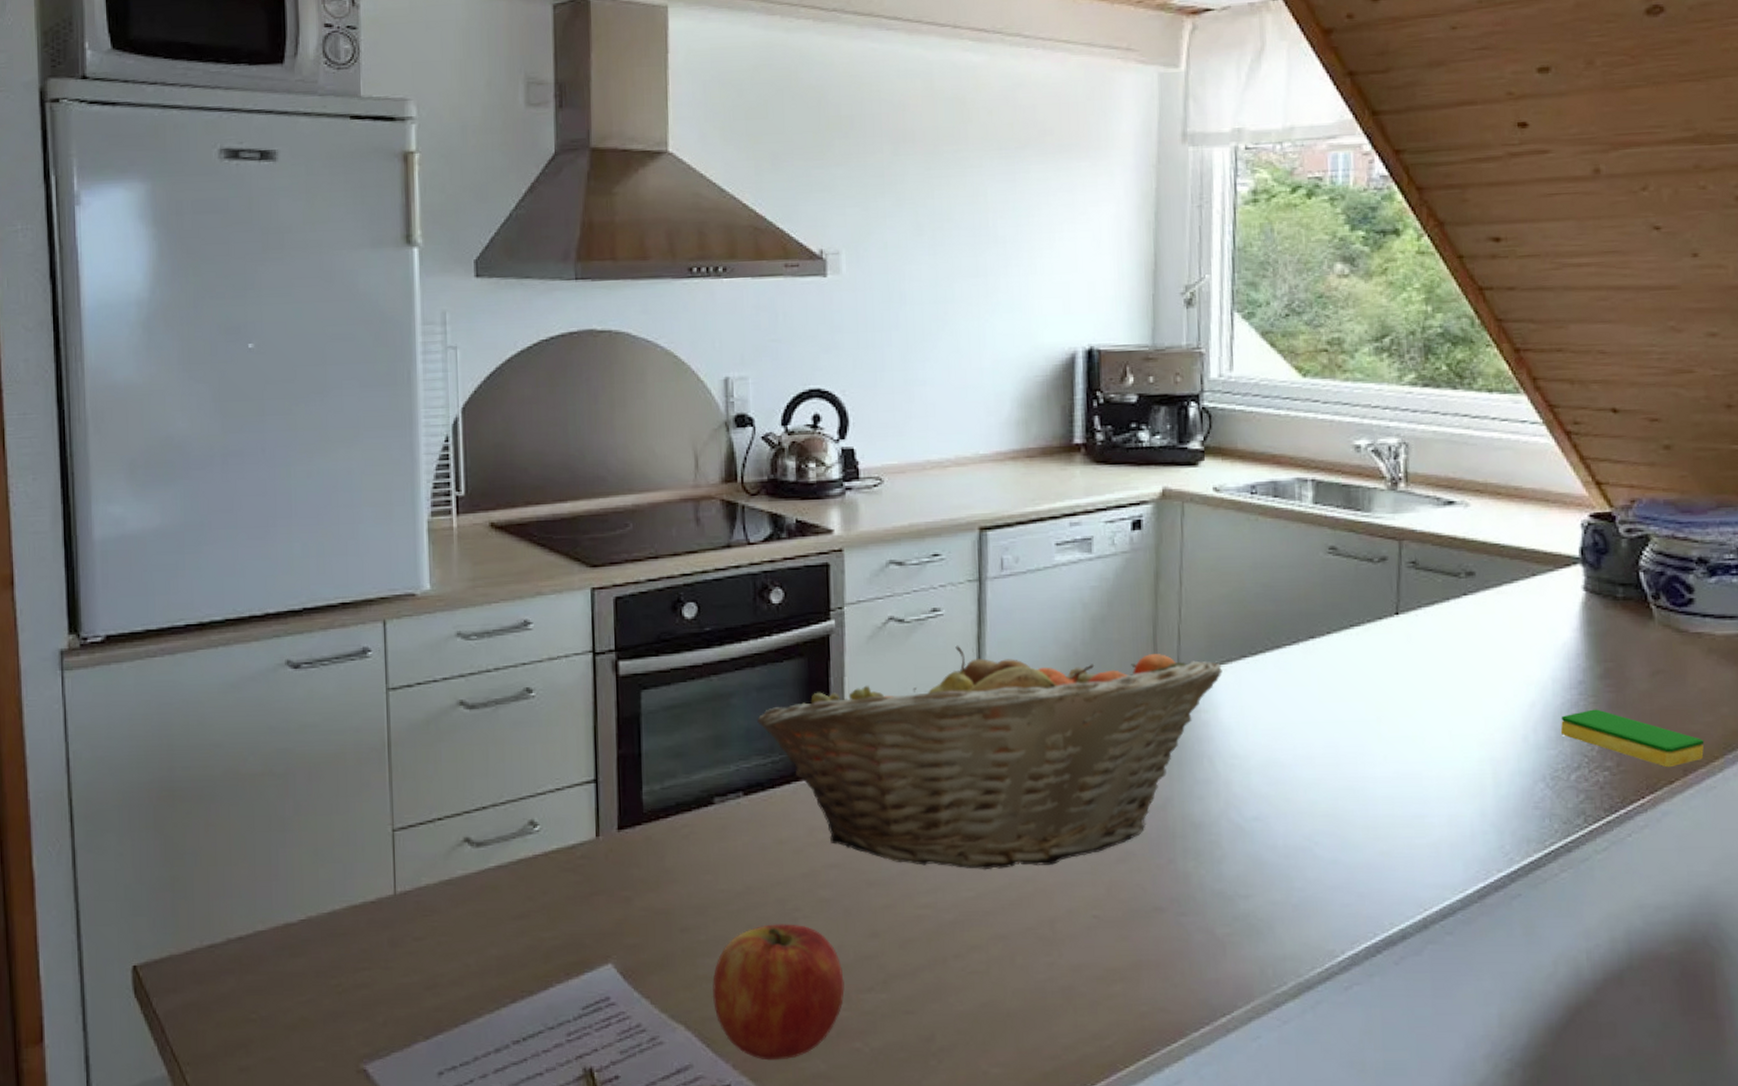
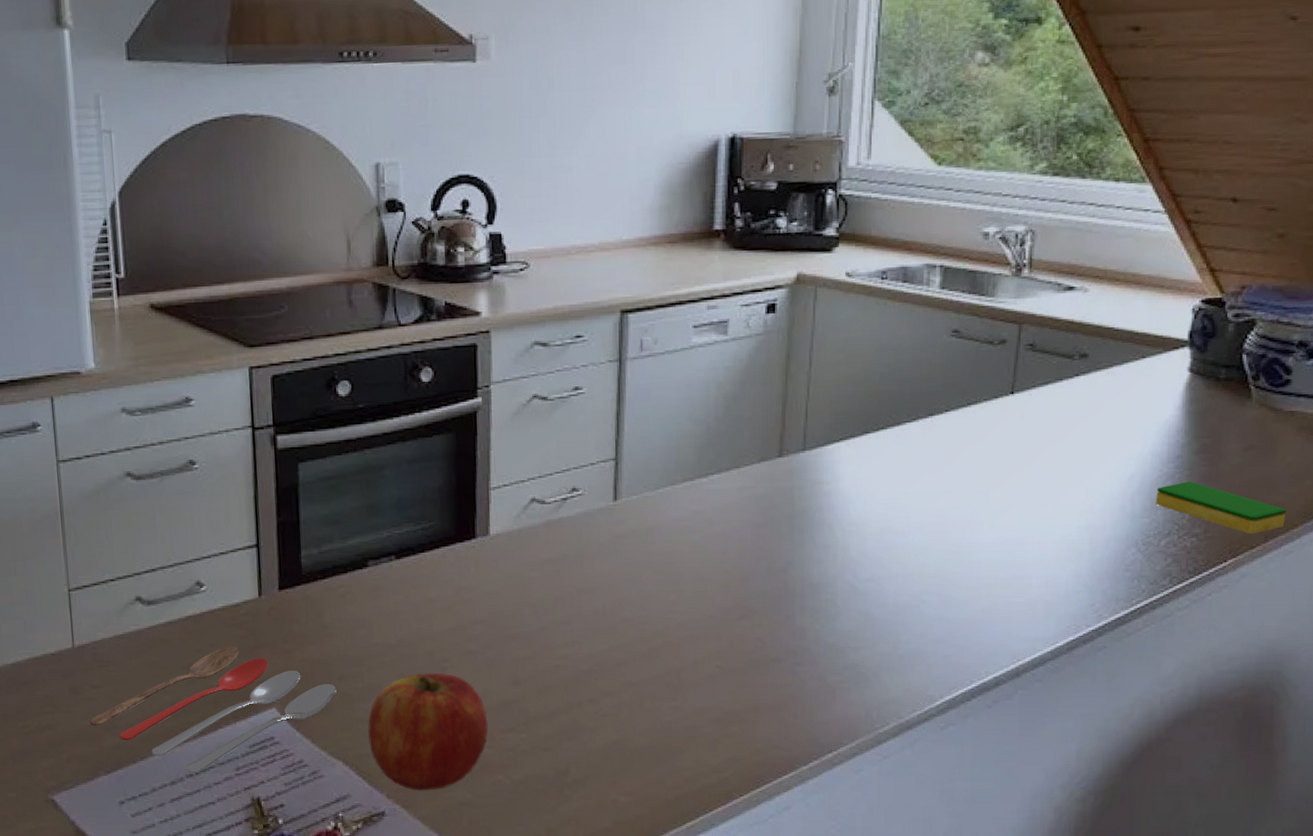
cooking utensil: none [408,893,679,1039] -> present [89,646,336,773]
fruit basket: present [757,645,1223,870] -> none [408,421,845,626]

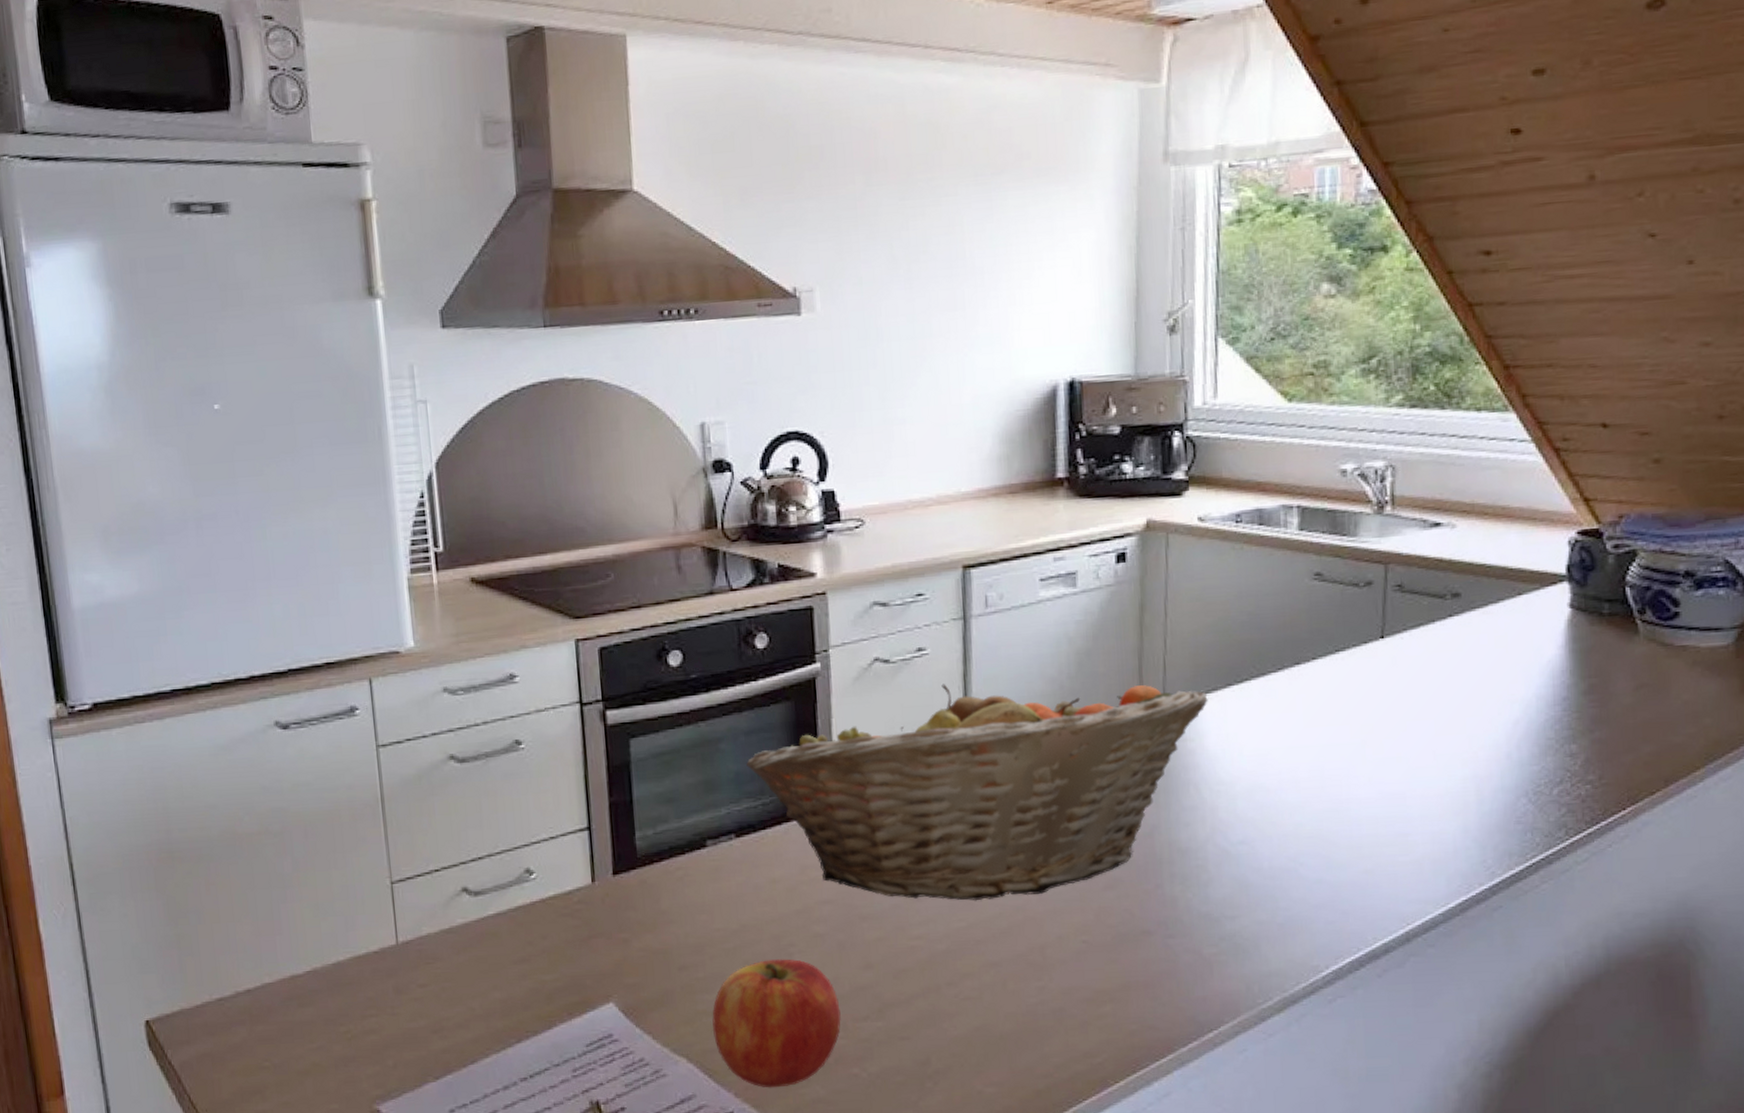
cooking utensil: present [89,646,336,773] -> none [415,937,677,1077]
fruit basket: none [408,421,845,626] -> present [746,683,1208,901]
dish sponge: present [1155,481,1287,534] -> none [1543,724,1686,779]

